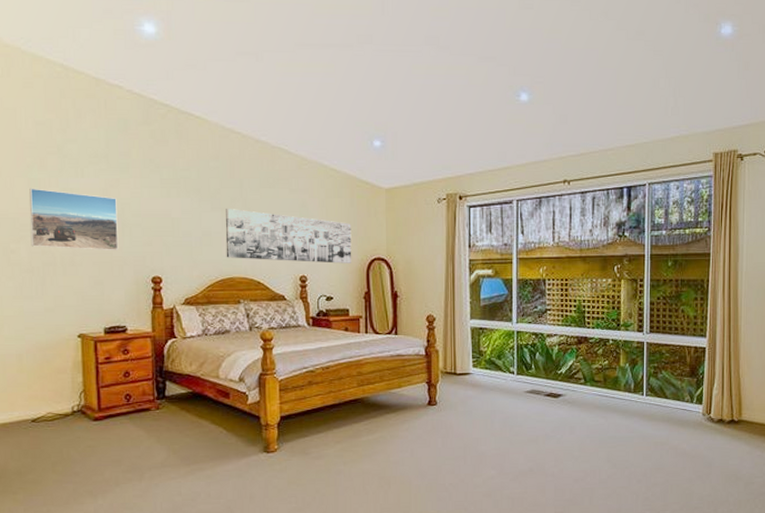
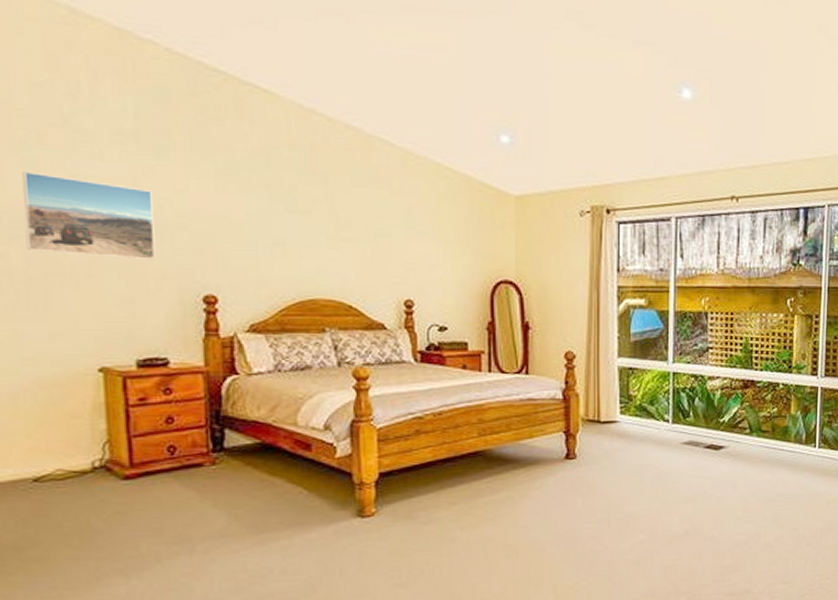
wall art: present [225,208,352,263] -> none [304,210,472,286]

